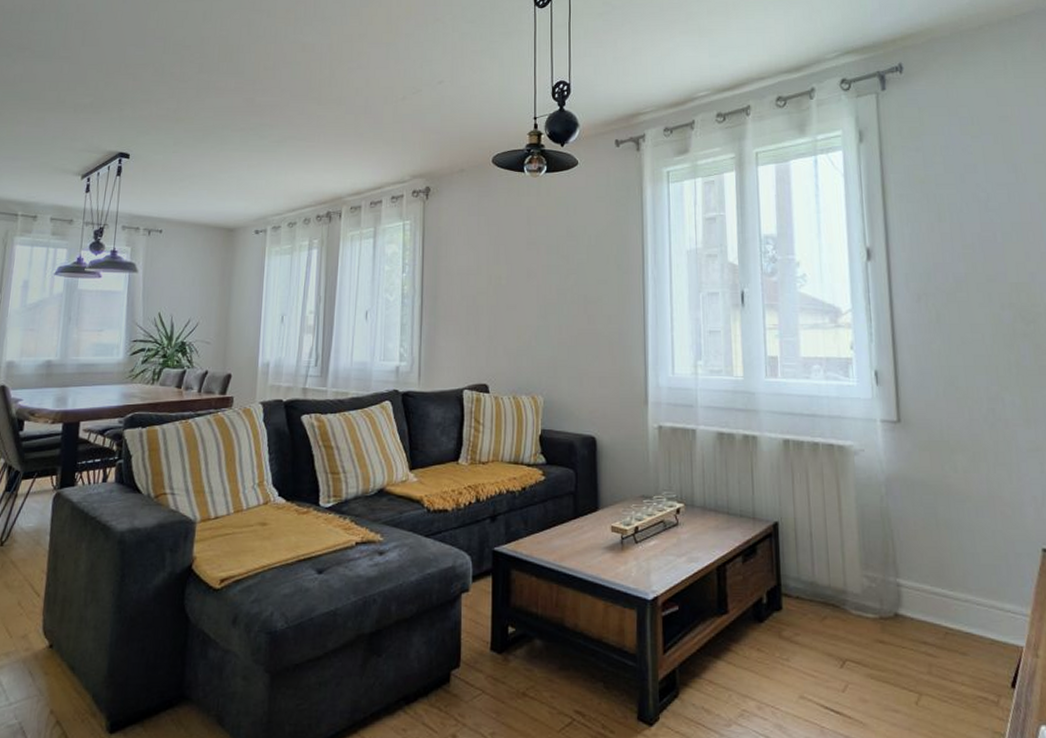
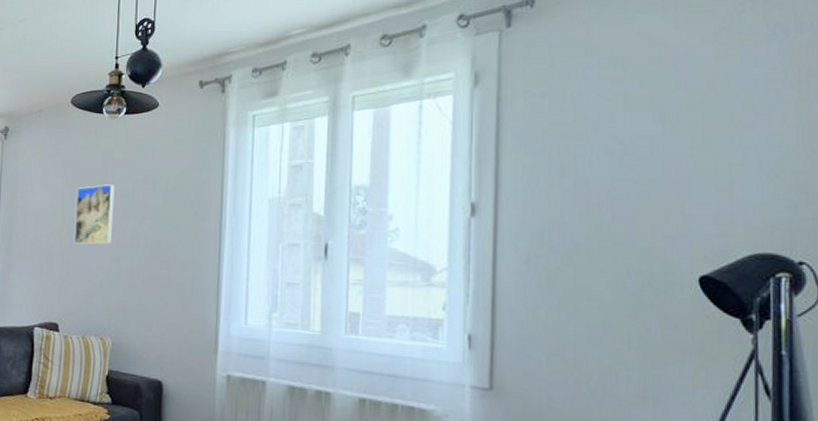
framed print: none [500,241,539,302] -> present [73,184,115,245]

